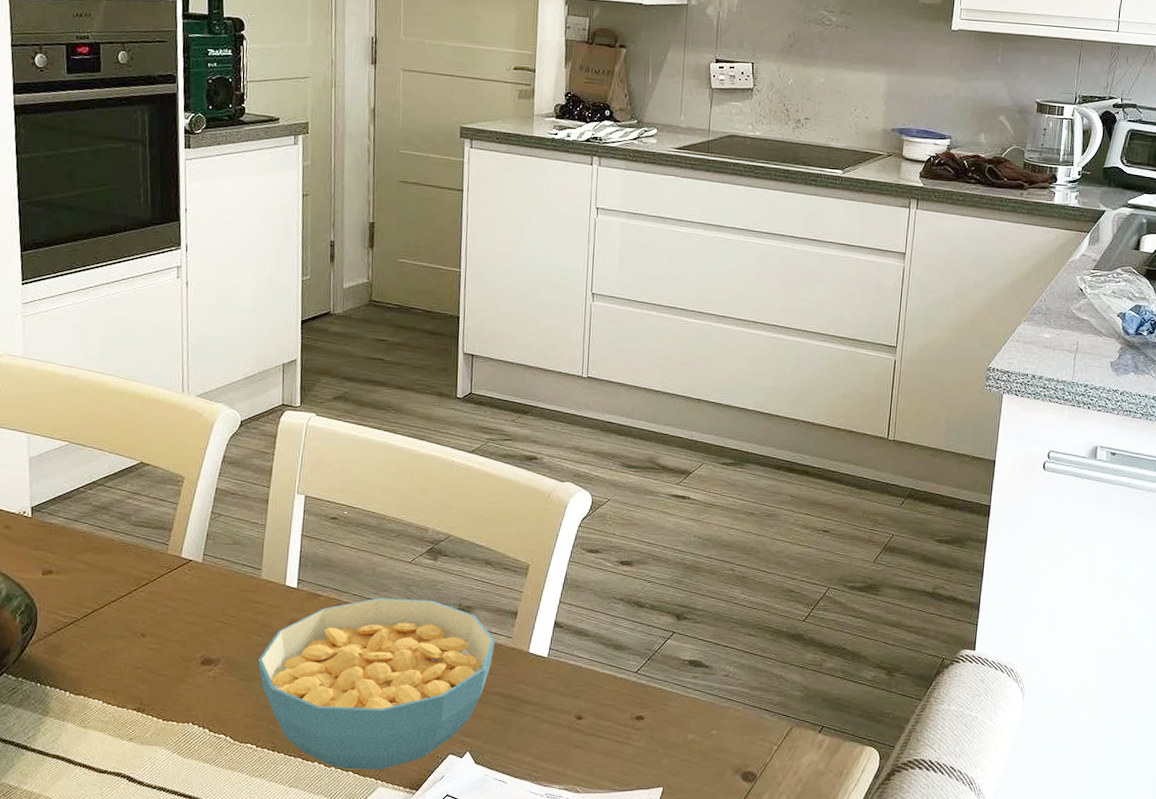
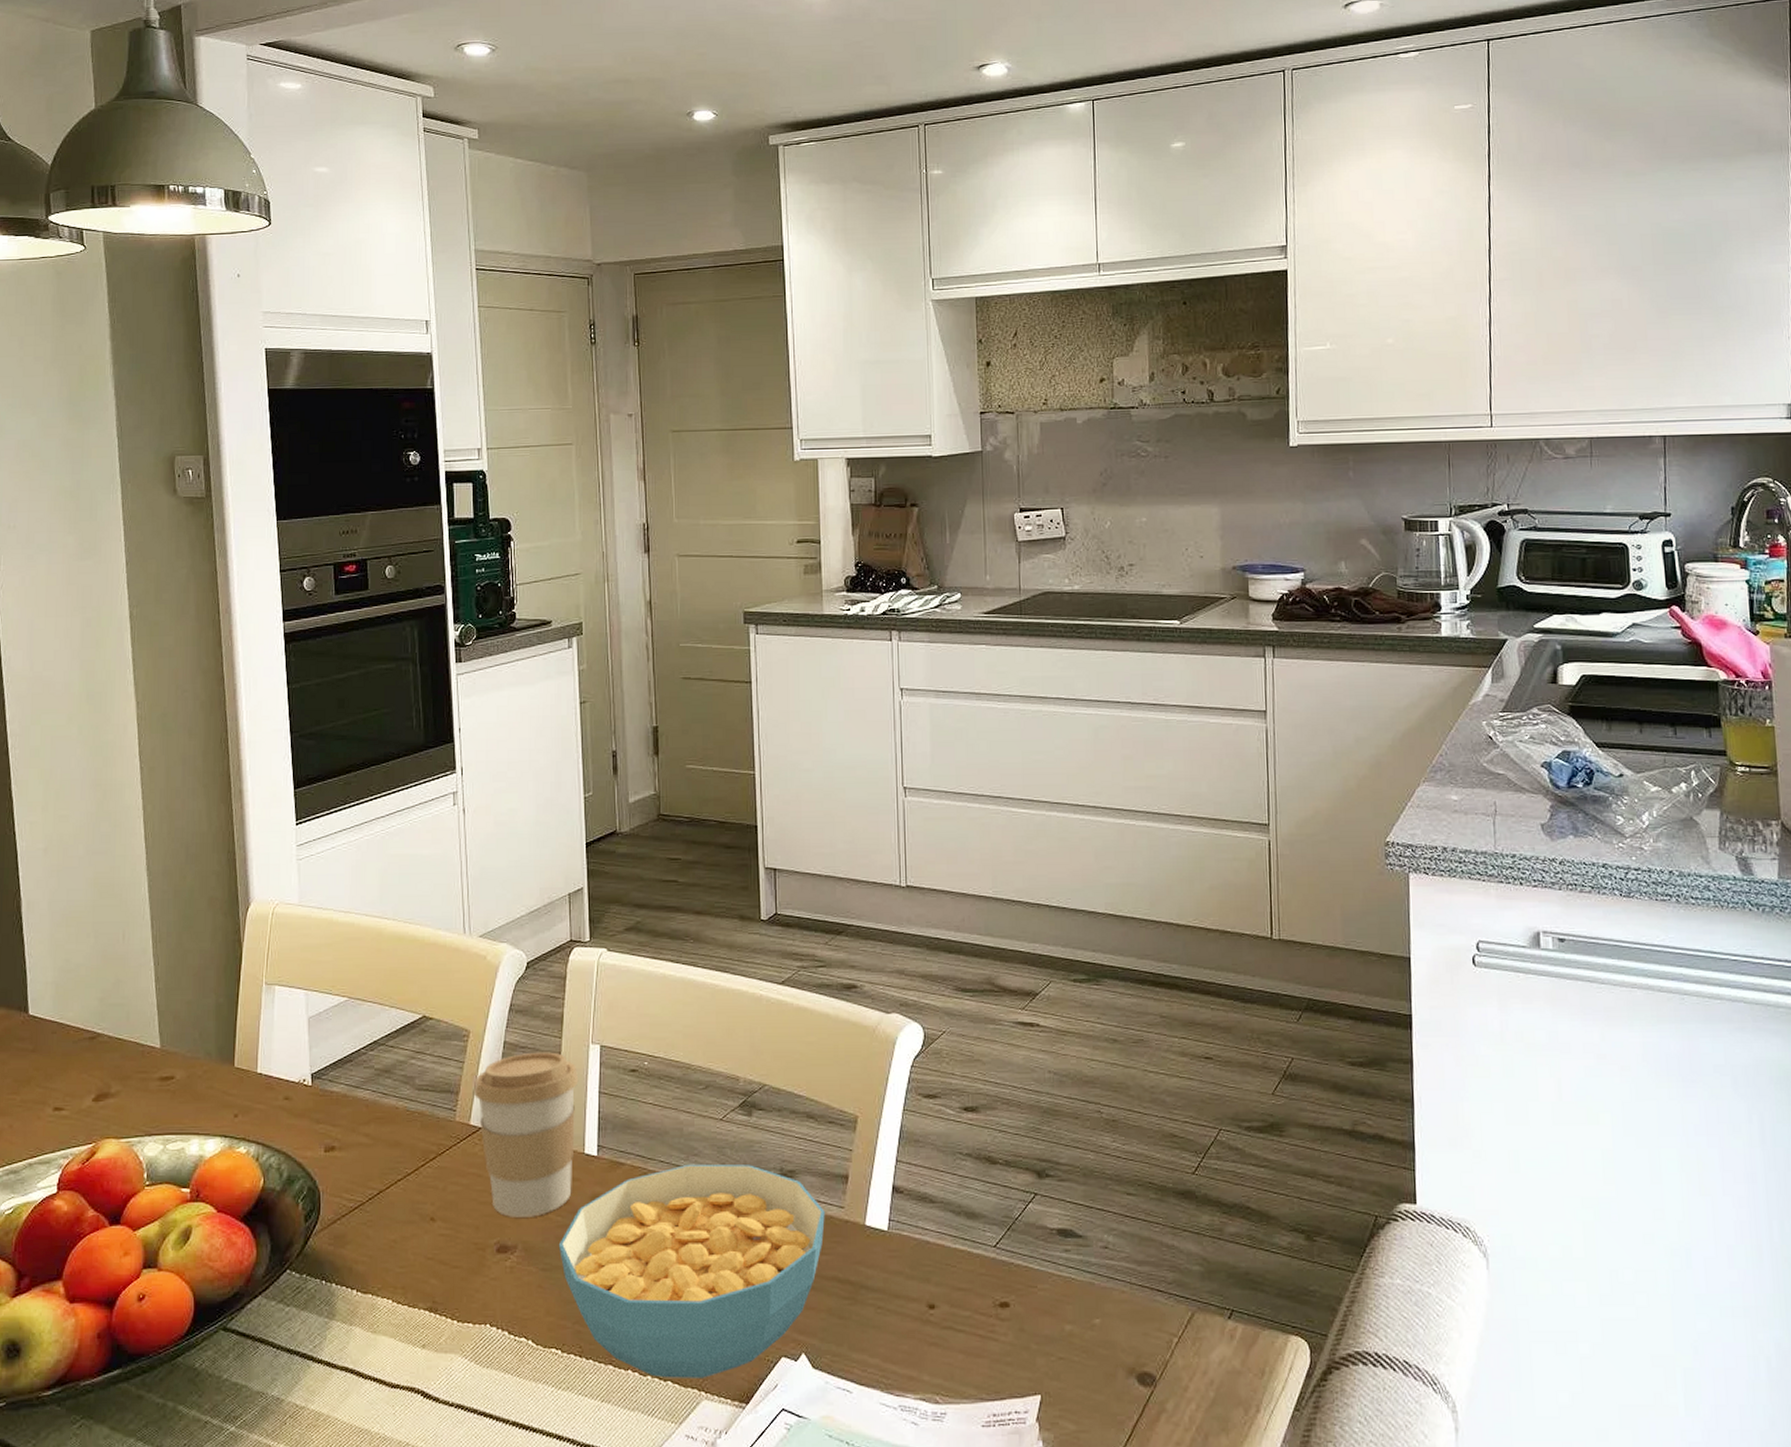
coffee cup: none [185,498,284,636] -> present [473,1052,579,1217]

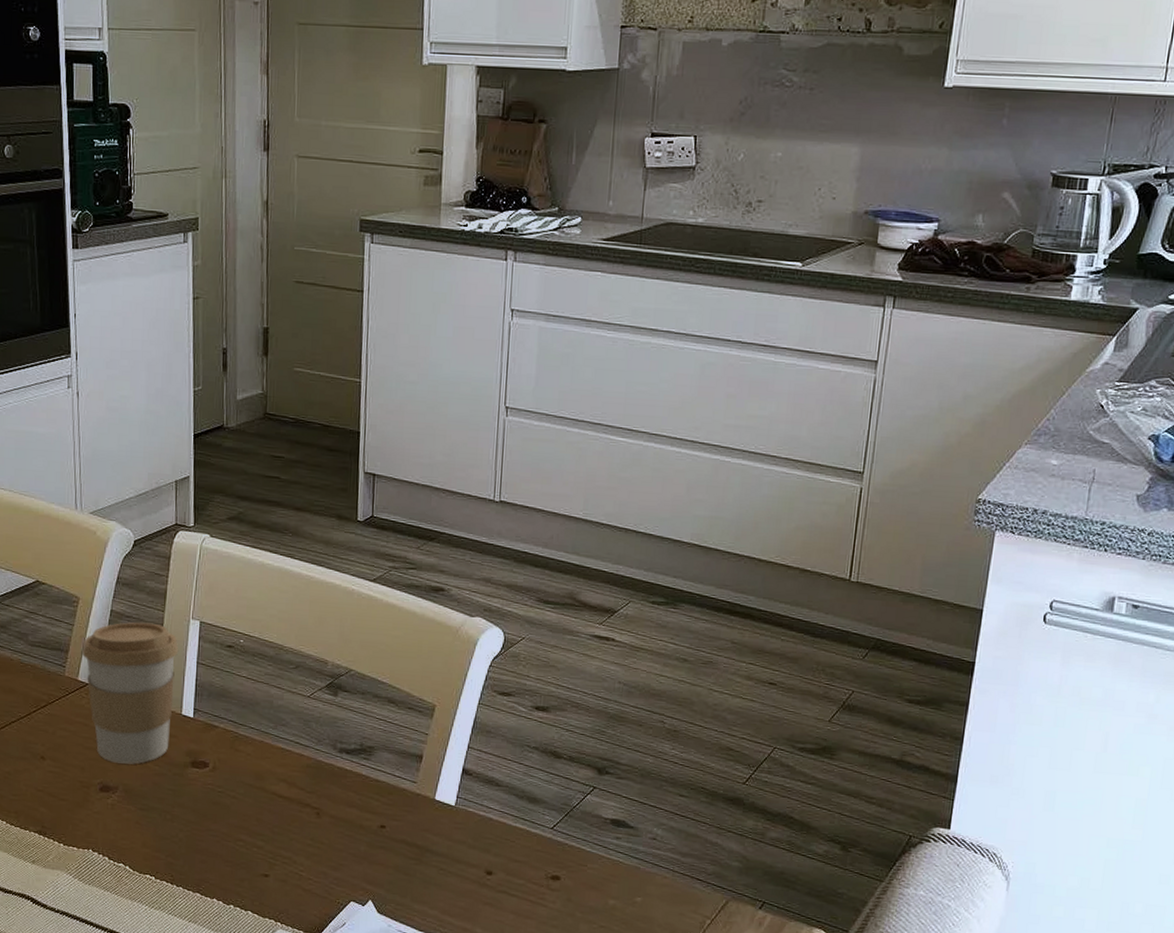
cereal bowl: present [558,1164,825,1378] -> none [155,732,399,912]

